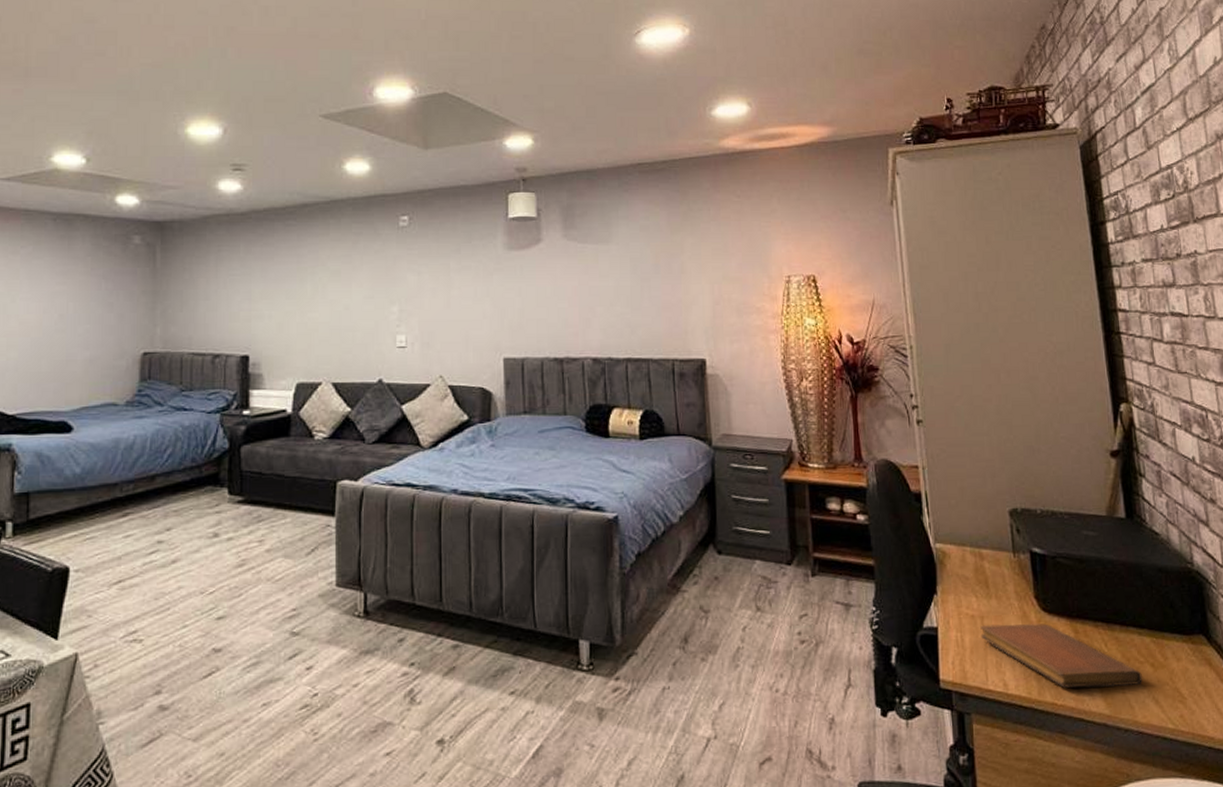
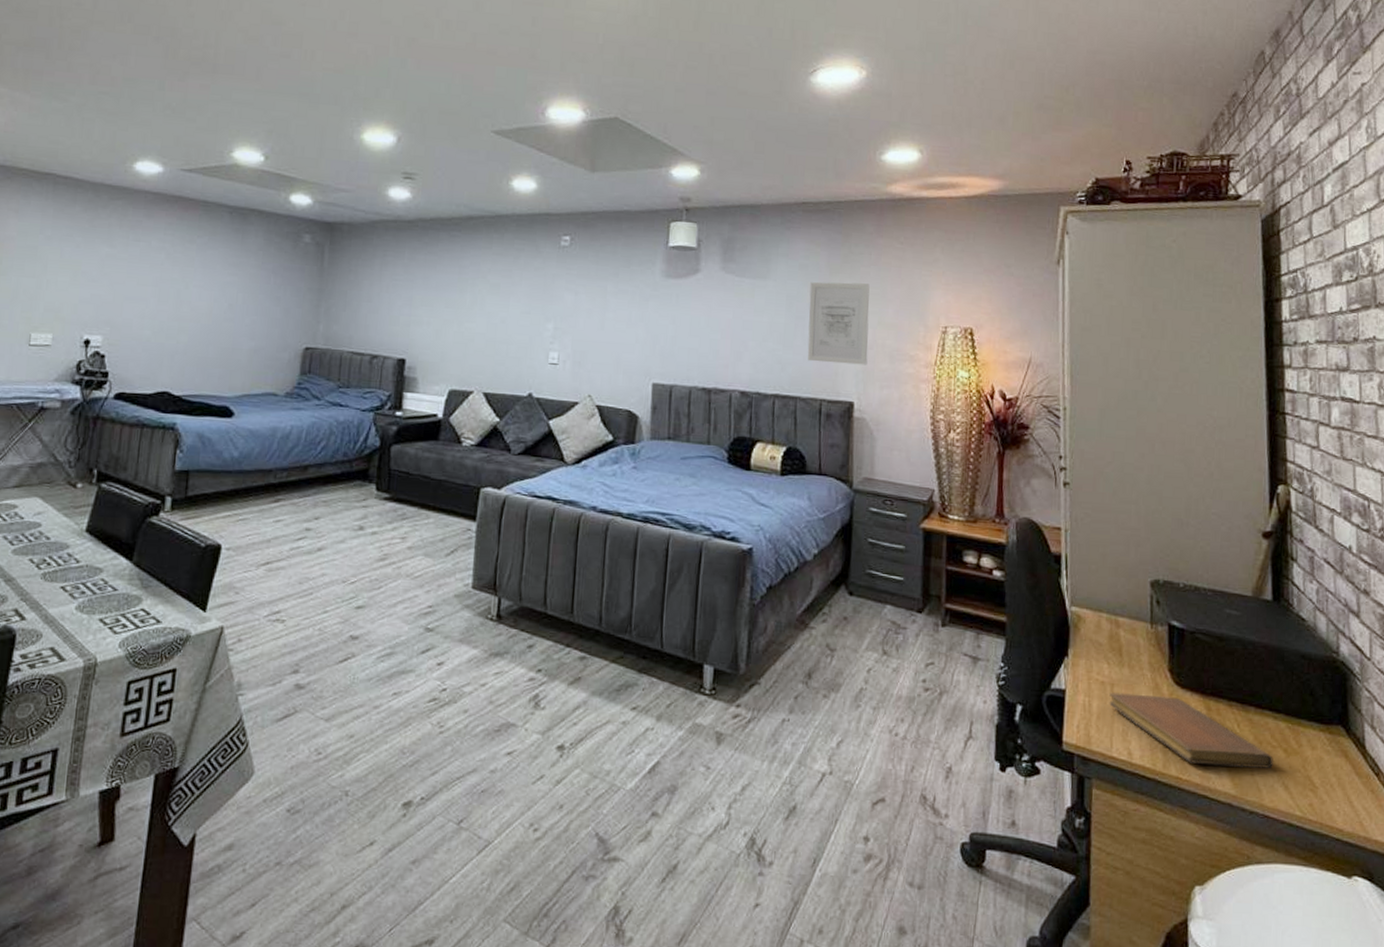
wall art: none [653,240,716,322] -> present [807,282,870,366]

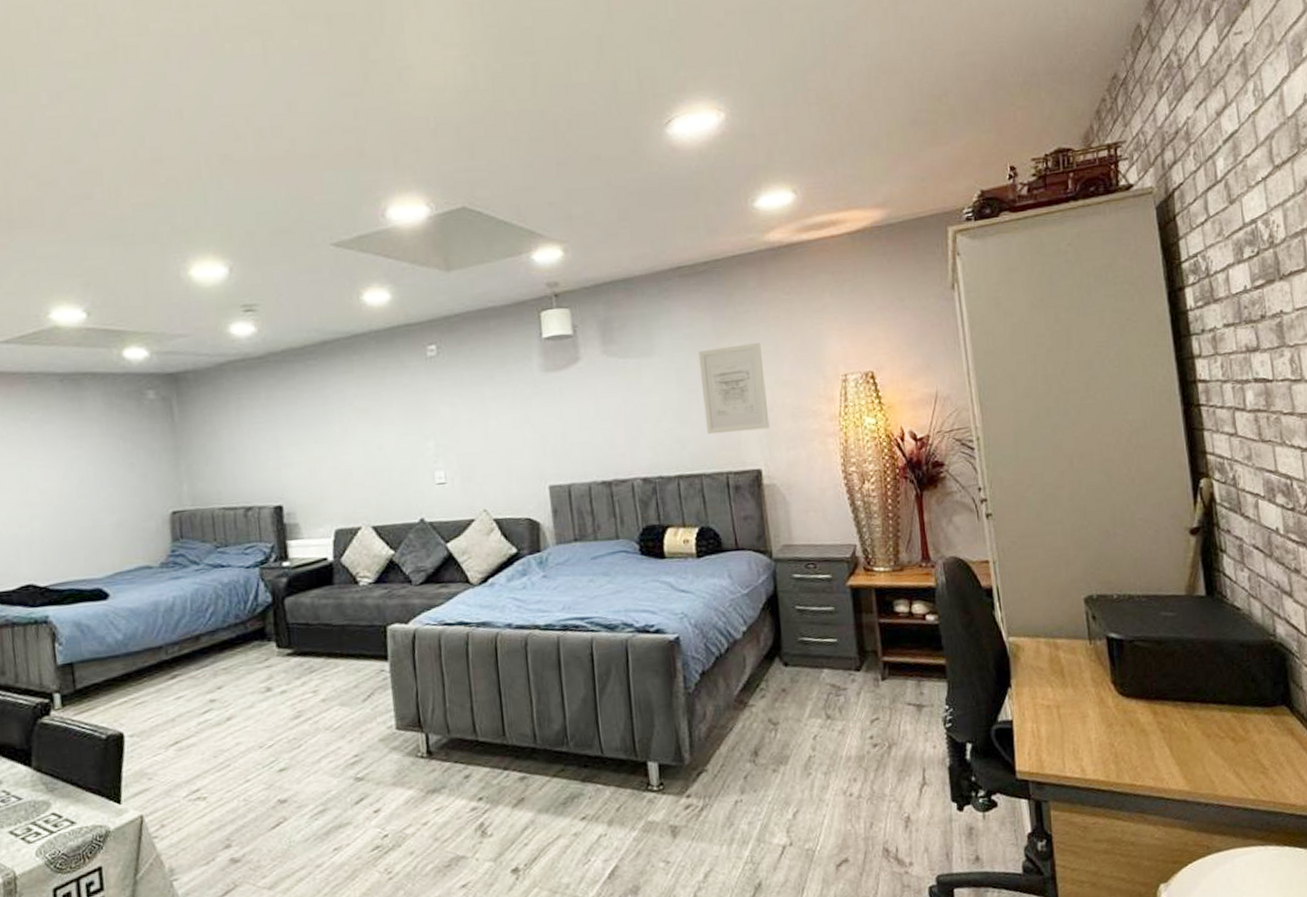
notebook: present [1109,692,1273,768] -> none [1056,707,1223,769]

